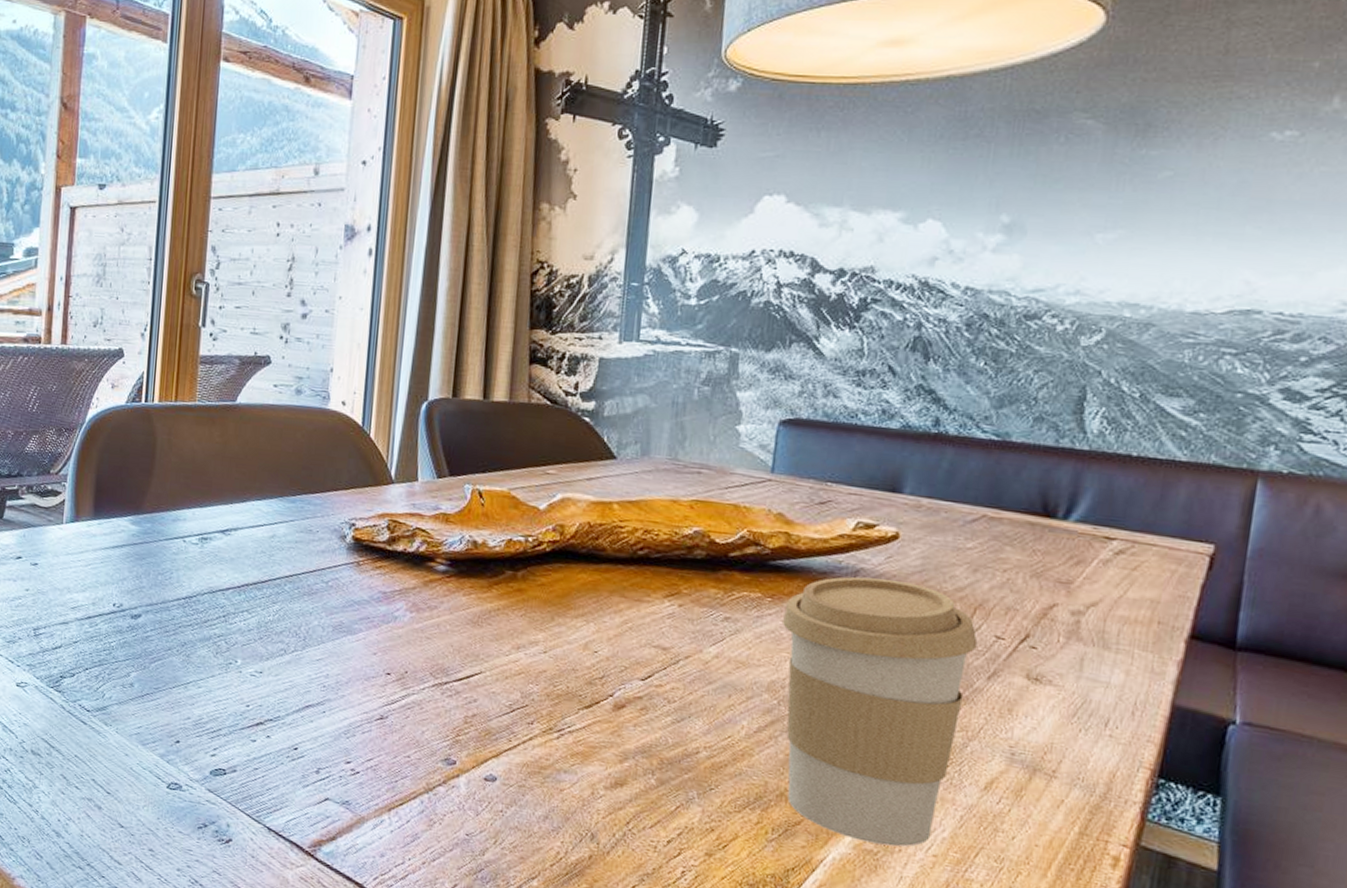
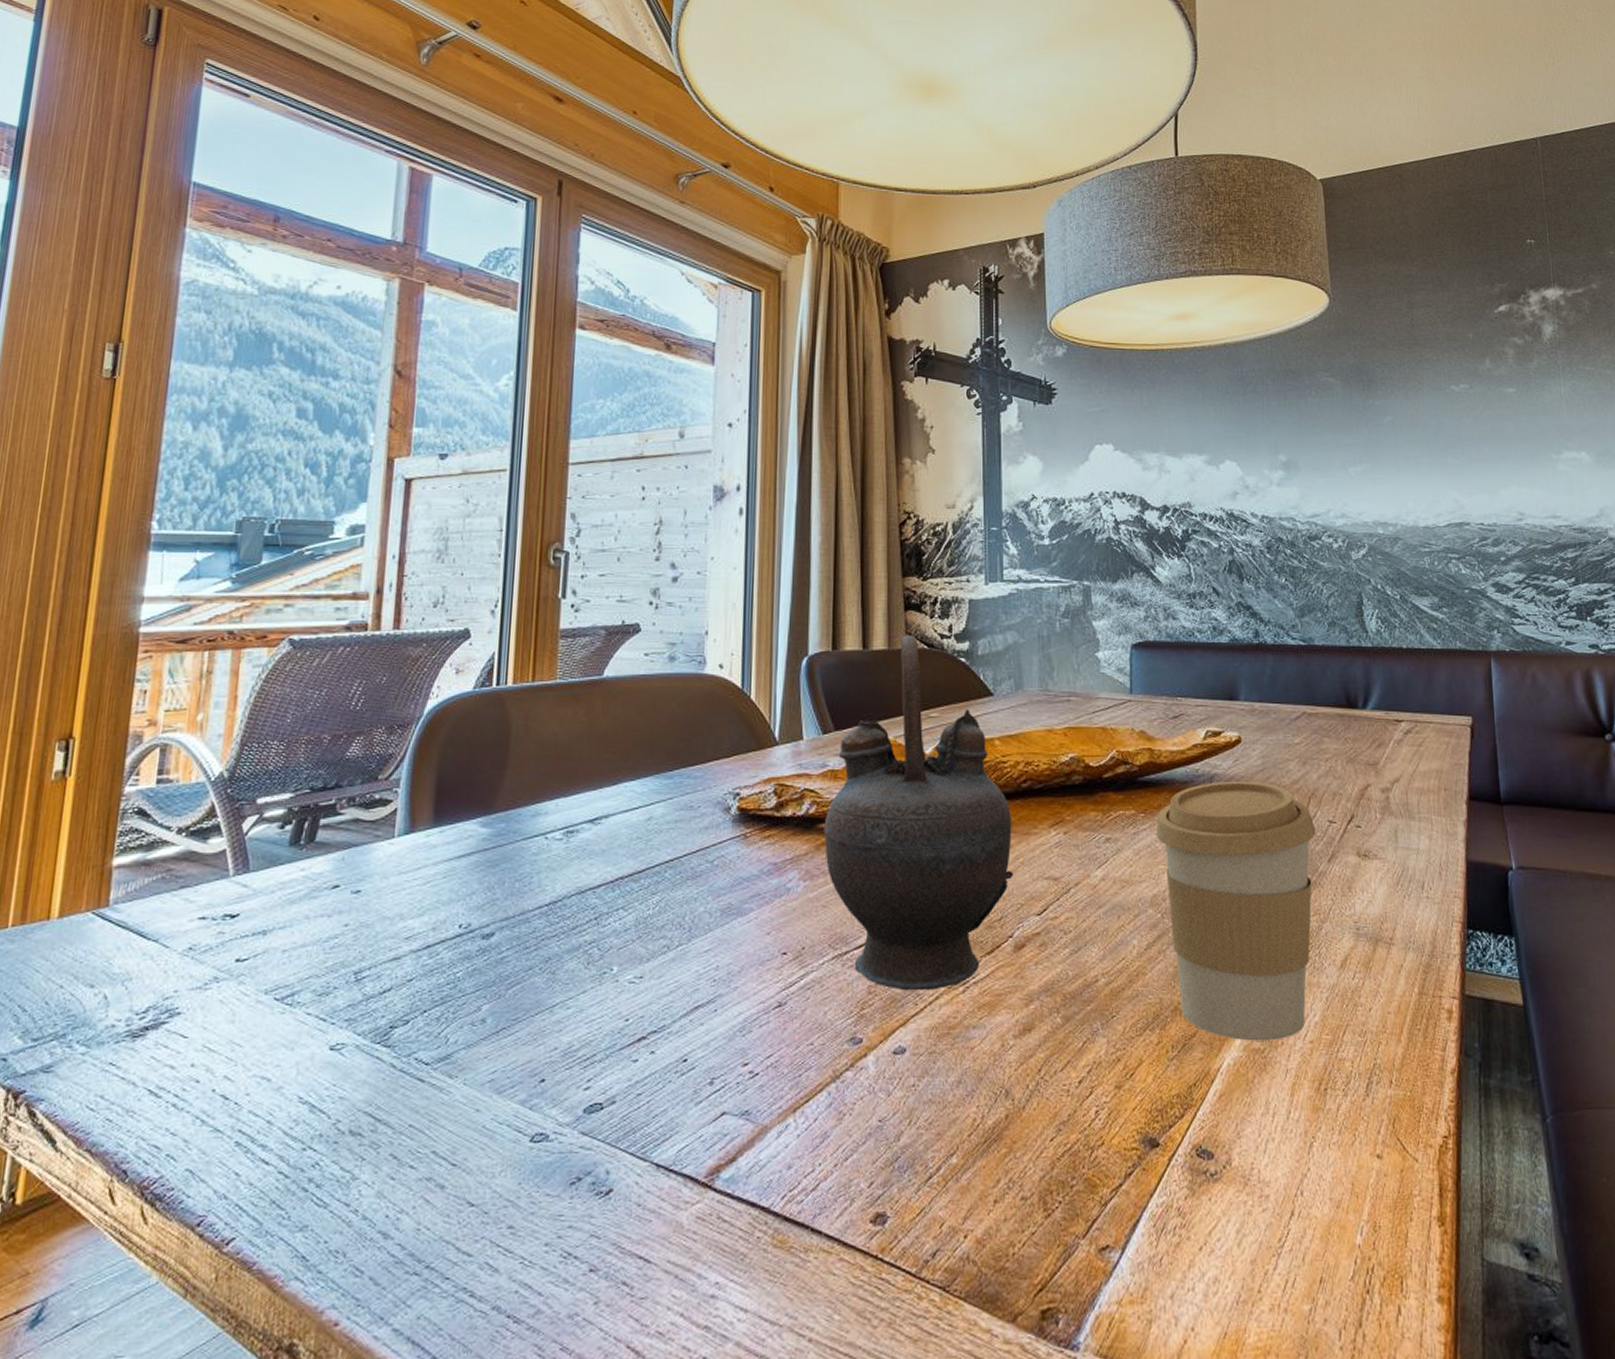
teapot: none [432,389,624,731] -> present [824,636,1014,991]

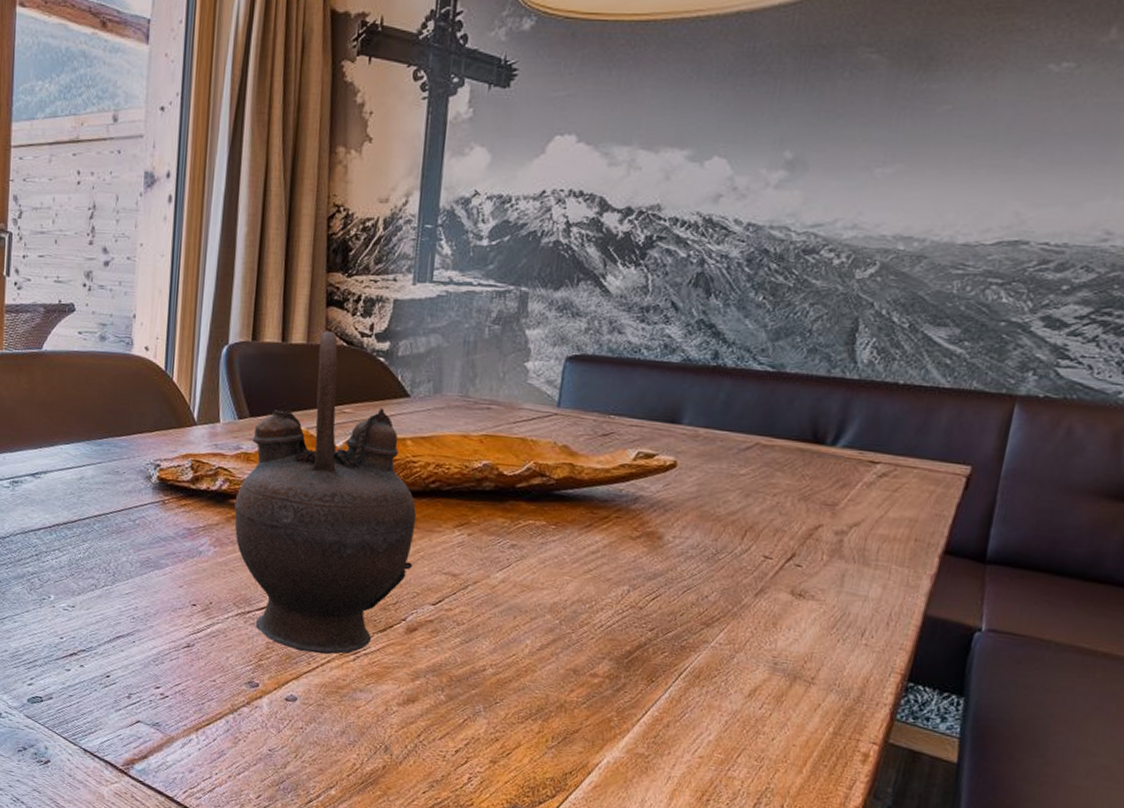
coffee cup: present [1156,780,1316,1041] -> none [565,503,747,750]

